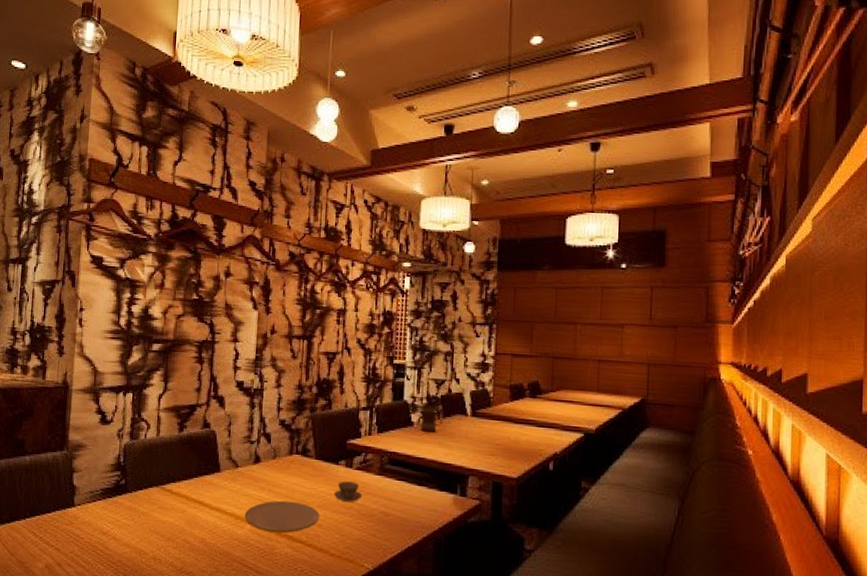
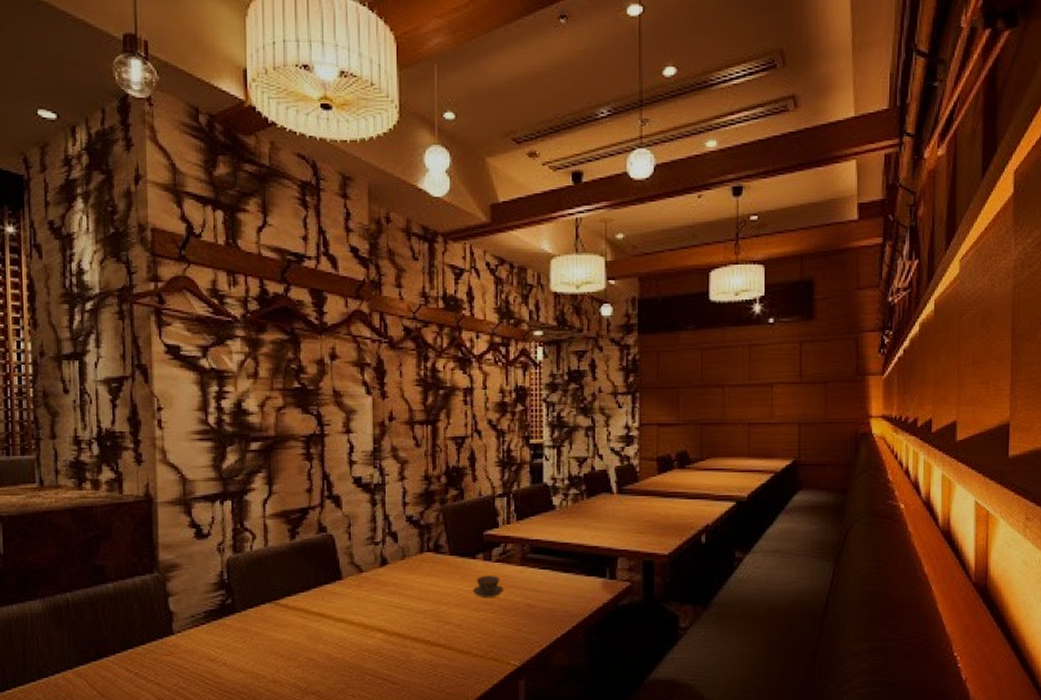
plate: present [244,500,320,533] -> none [374,603,458,639]
beer mug: present [420,405,444,433] -> none [563,485,587,516]

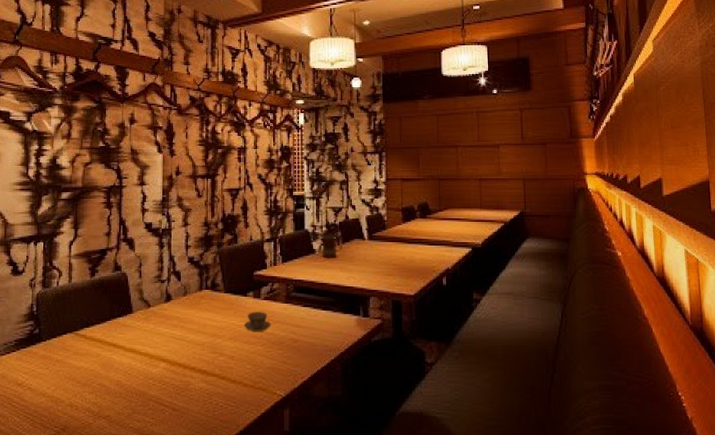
beer mug: none [563,485,587,516] -> present [322,232,343,259]

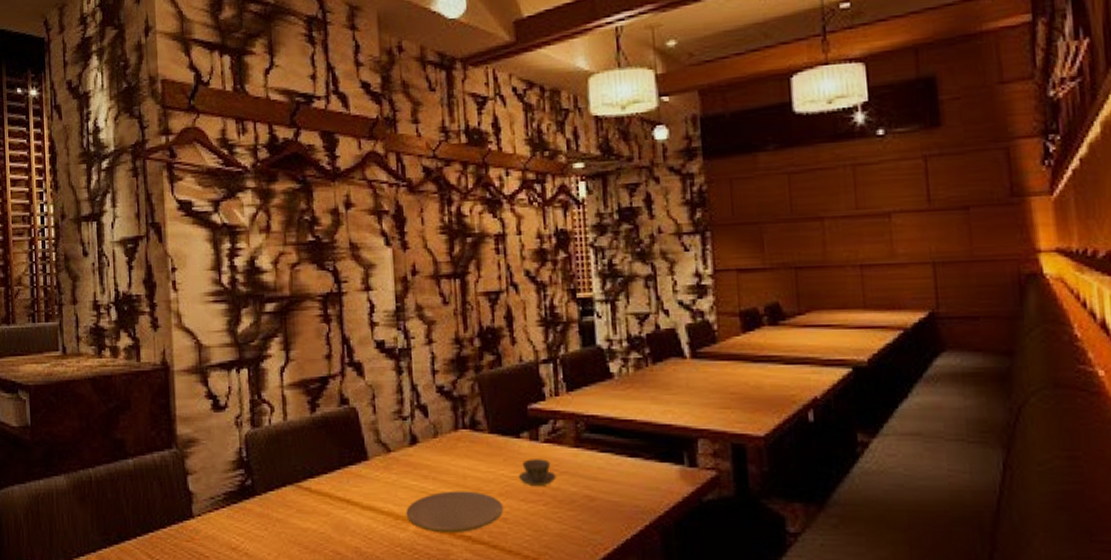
plate: none [159,336,231,369] -> present [406,491,503,534]
beer mug: present [322,232,343,259] -> none [623,348,653,386]

